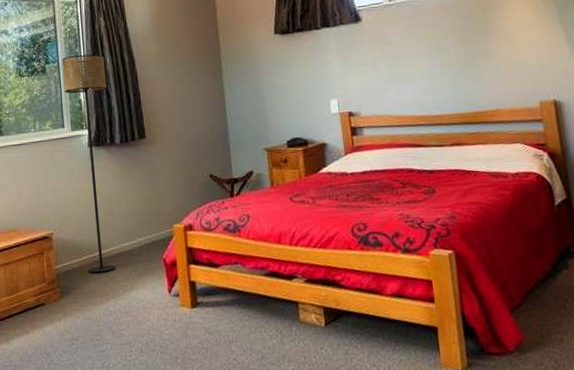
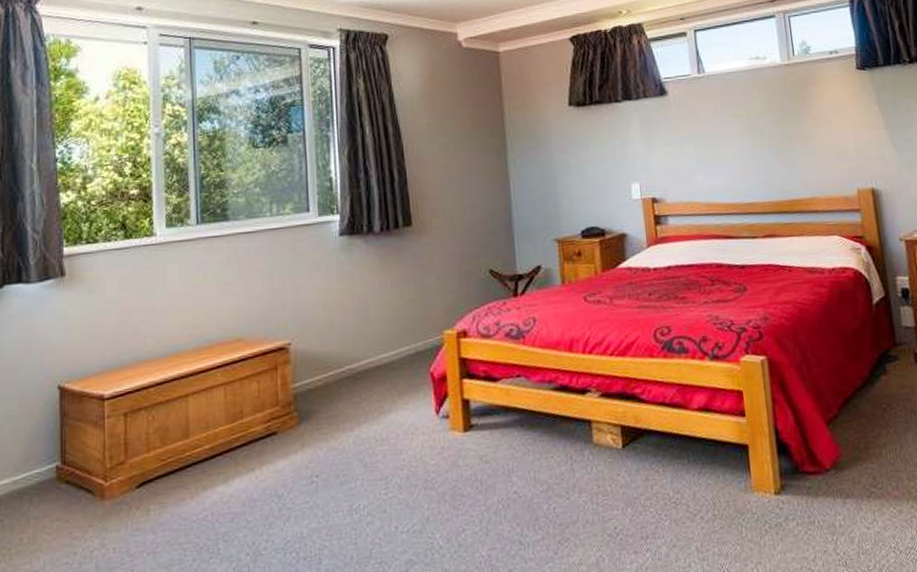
floor lamp: present [62,54,116,273] -> none [308,122,370,392]

